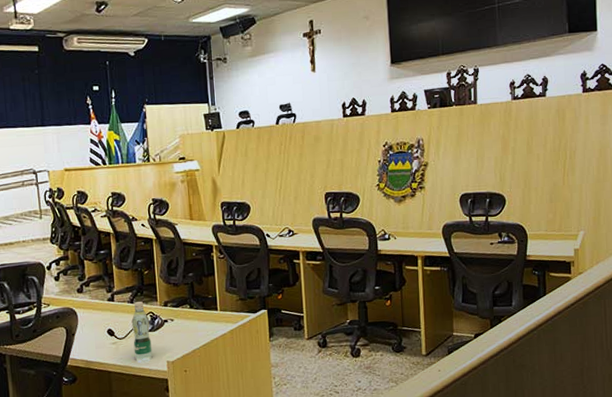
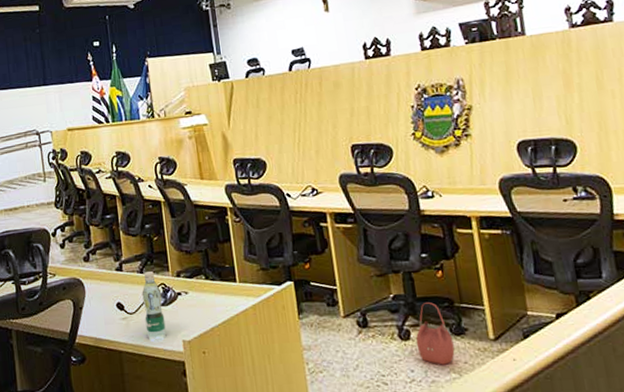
handbag: none [364,326,394,376] -> present [415,302,455,365]

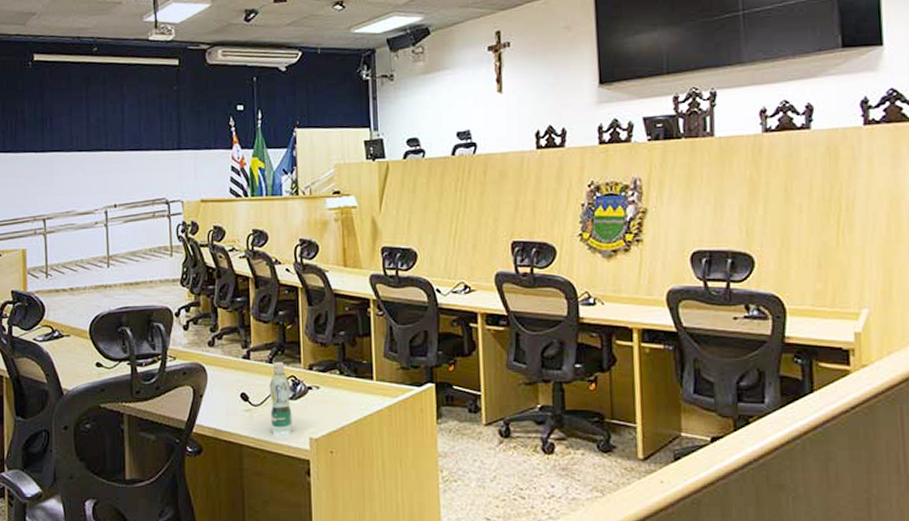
handbag: present [415,302,455,365] -> none [559,416,600,482]

